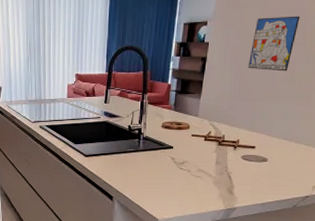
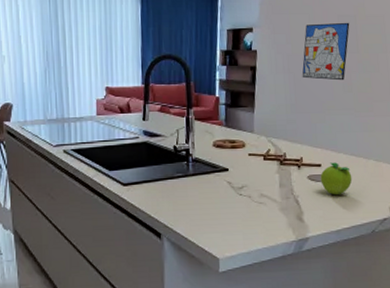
fruit: none [253,145,282,173] -> present [320,162,353,195]

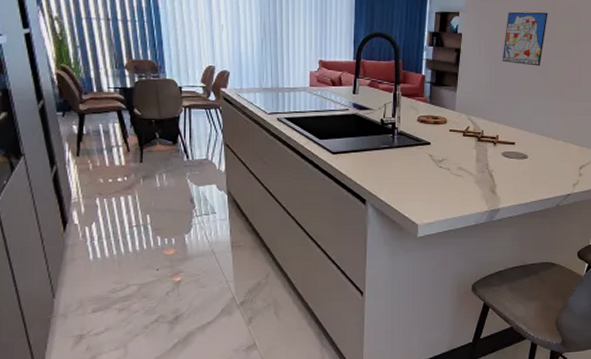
fruit: present [320,162,353,195] -> none [513,141,542,170]

